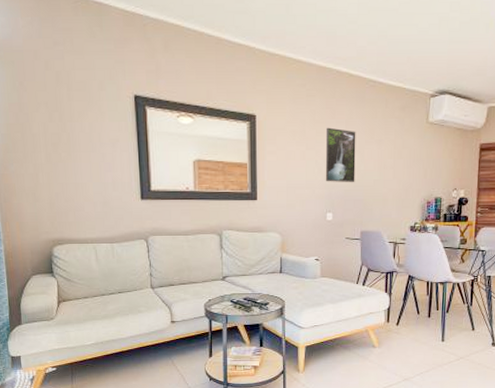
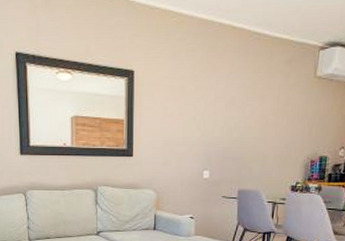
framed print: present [325,127,356,183] -> none [203,82,237,141]

